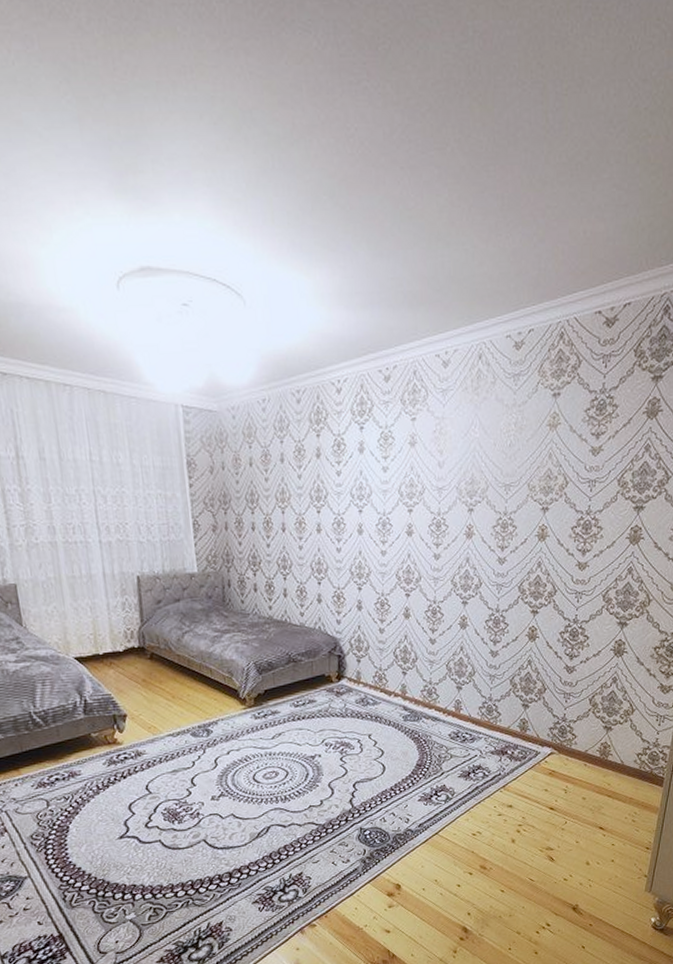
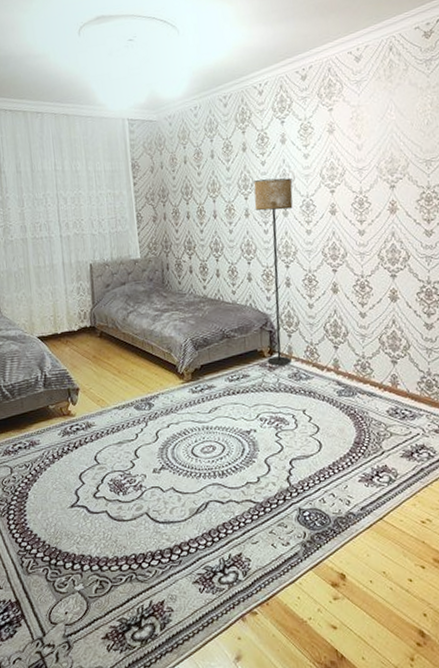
floor lamp: none [327,491,369,691] -> present [254,177,293,366]

